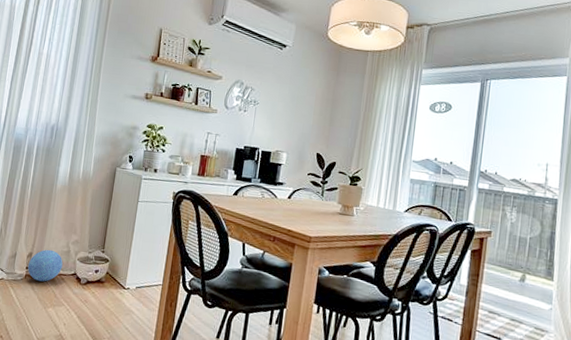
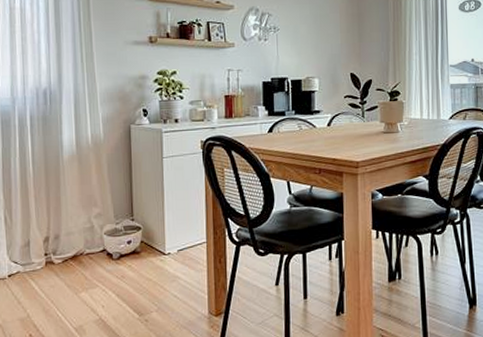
ball: present [27,249,63,282] -> none [46,229,88,266]

